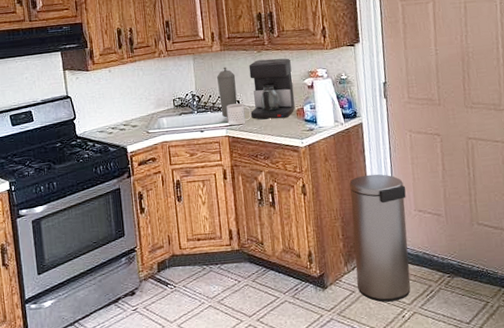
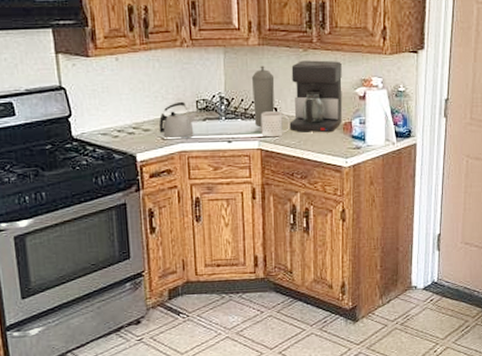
kettle: none [144,100,175,132] -> present [159,101,198,139]
pedal bin: present [349,174,411,302] -> none [391,201,454,337]

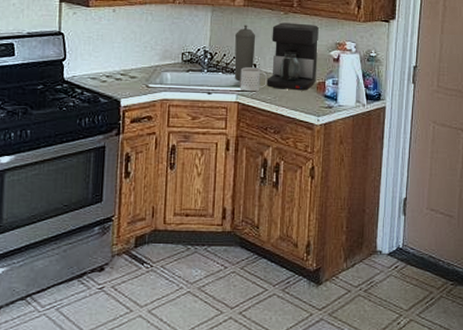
kettle: present [159,101,198,139] -> none [144,52,183,87]

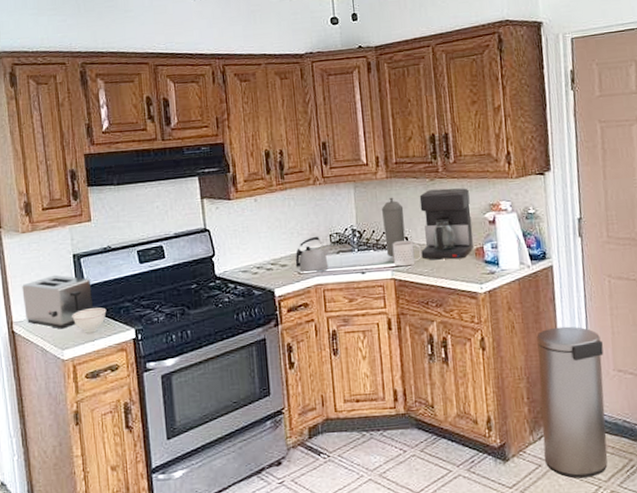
kettle: none [144,52,183,87] -> present [295,236,332,273]
pedal bin: none [355,164,420,306] -> present [537,326,608,479]

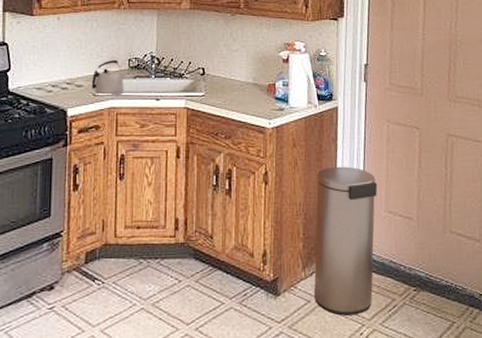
canister: present [381,197,406,256] -> none [181,28,203,85]
mug: present [392,240,423,267] -> none [188,71,217,97]
coffee maker: present [419,188,474,260] -> none [216,24,267,94]

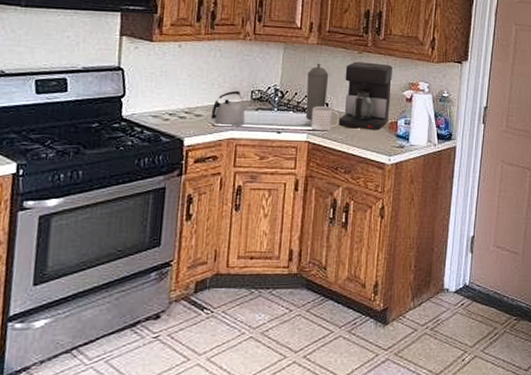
canister: none [181,28,203,85] -> present [305,63,329,120]
mug: none [188,71,217,97] -> present [310,106,340,131]
coffee maker: none [216,24,267,94] -> present [338,61,392,131]
pedal bin: present [314,166,377,316] -> none [421,203,488,343]

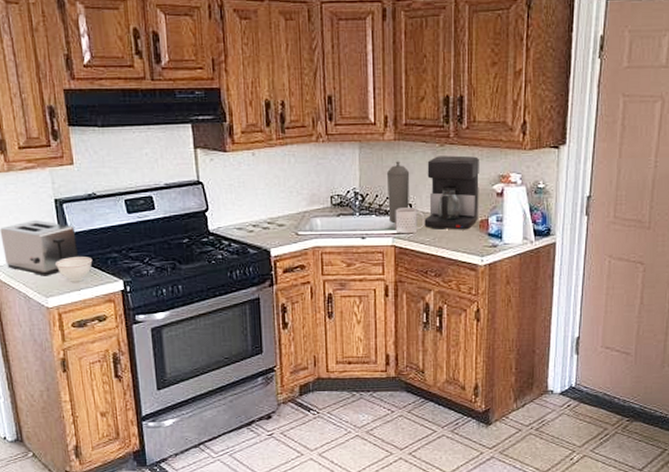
kettle: present [210,90,252,126] -> none [293,196,332,234]

